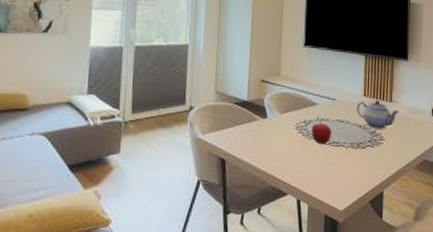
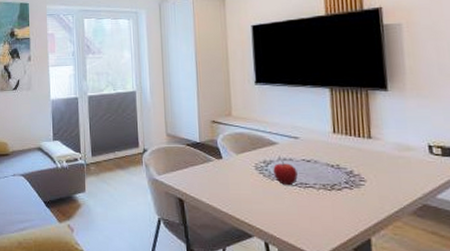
teapot: present [356,100,399,129] -> none [325,136,383,169]

